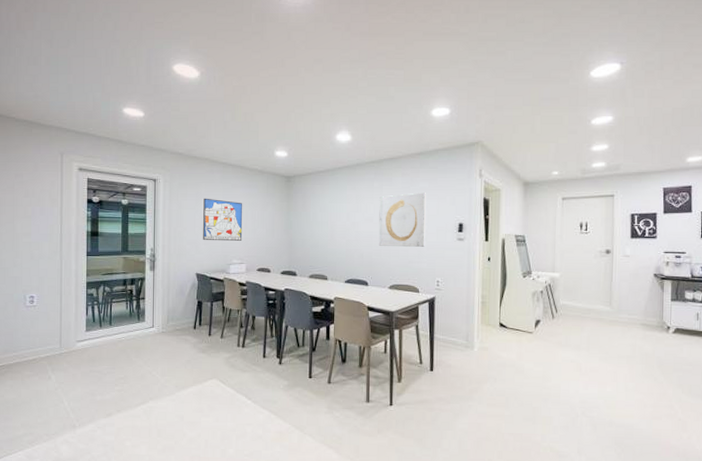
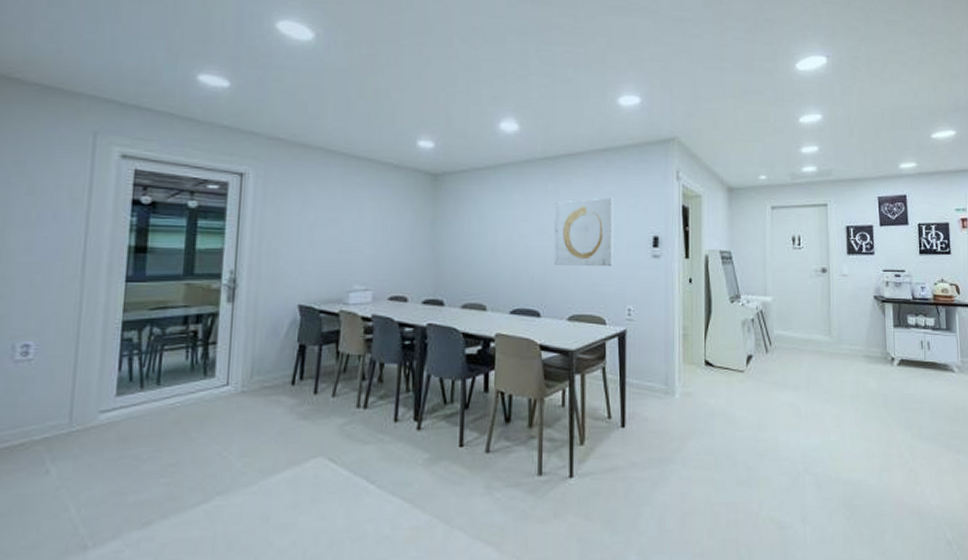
wall art: present [203,198,243,241] -> none [310,200,371,259]

